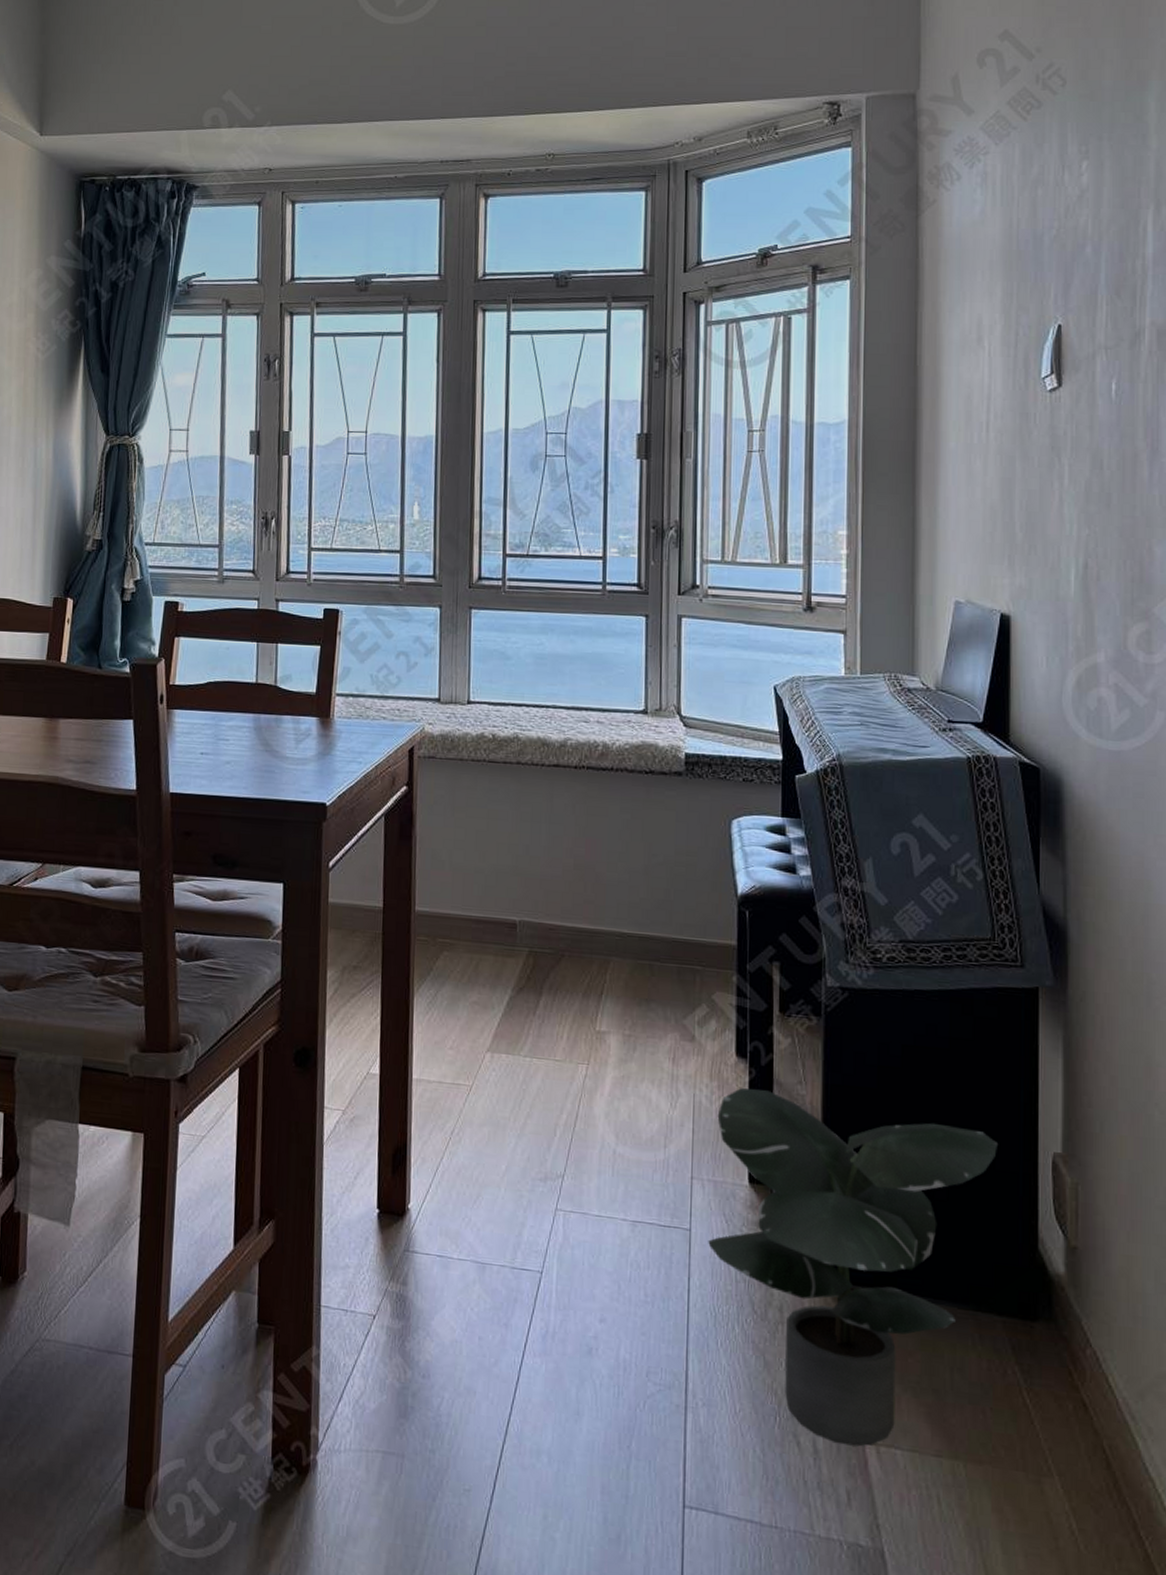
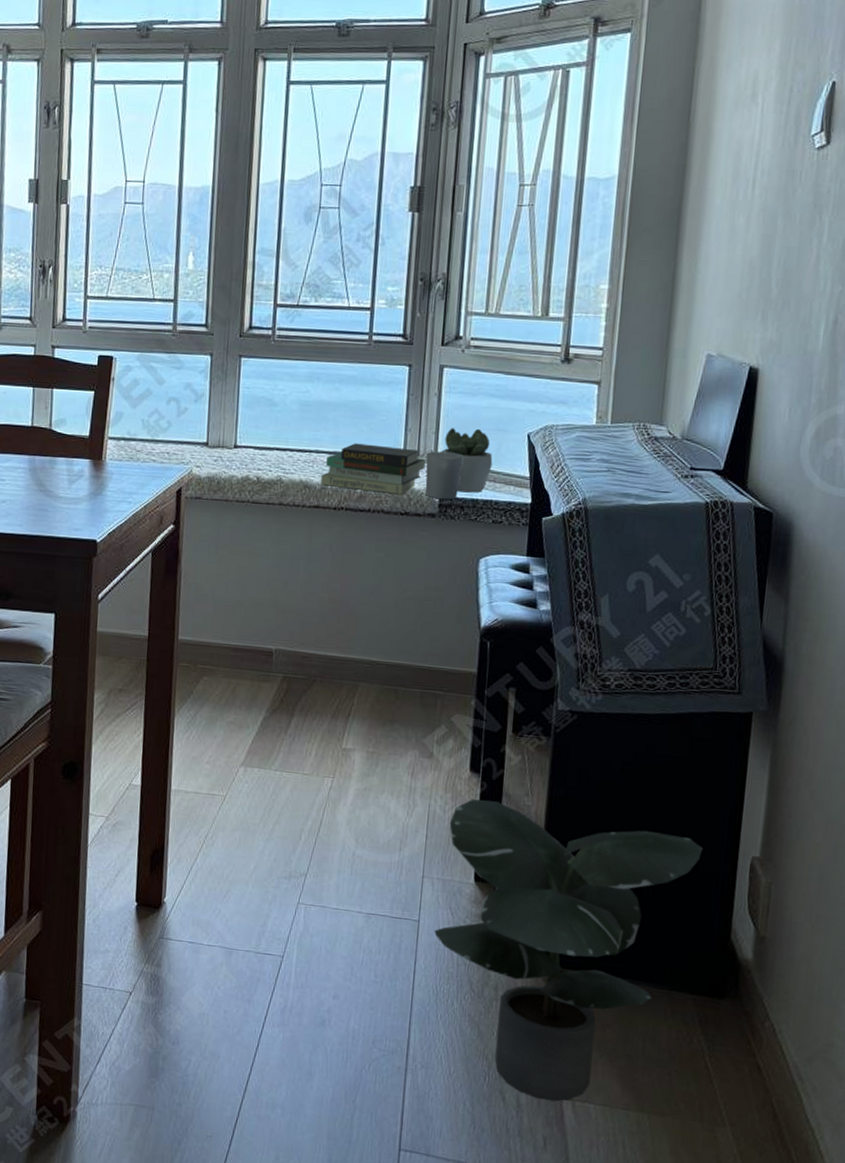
books: none [560,697,669,752] -> present [321,443,426,494]
candle holder: none [669,705,708,757] -> present [425,451,464,500]
succulent plant: none [684,681,739,749] -> present [441,428,493,493]

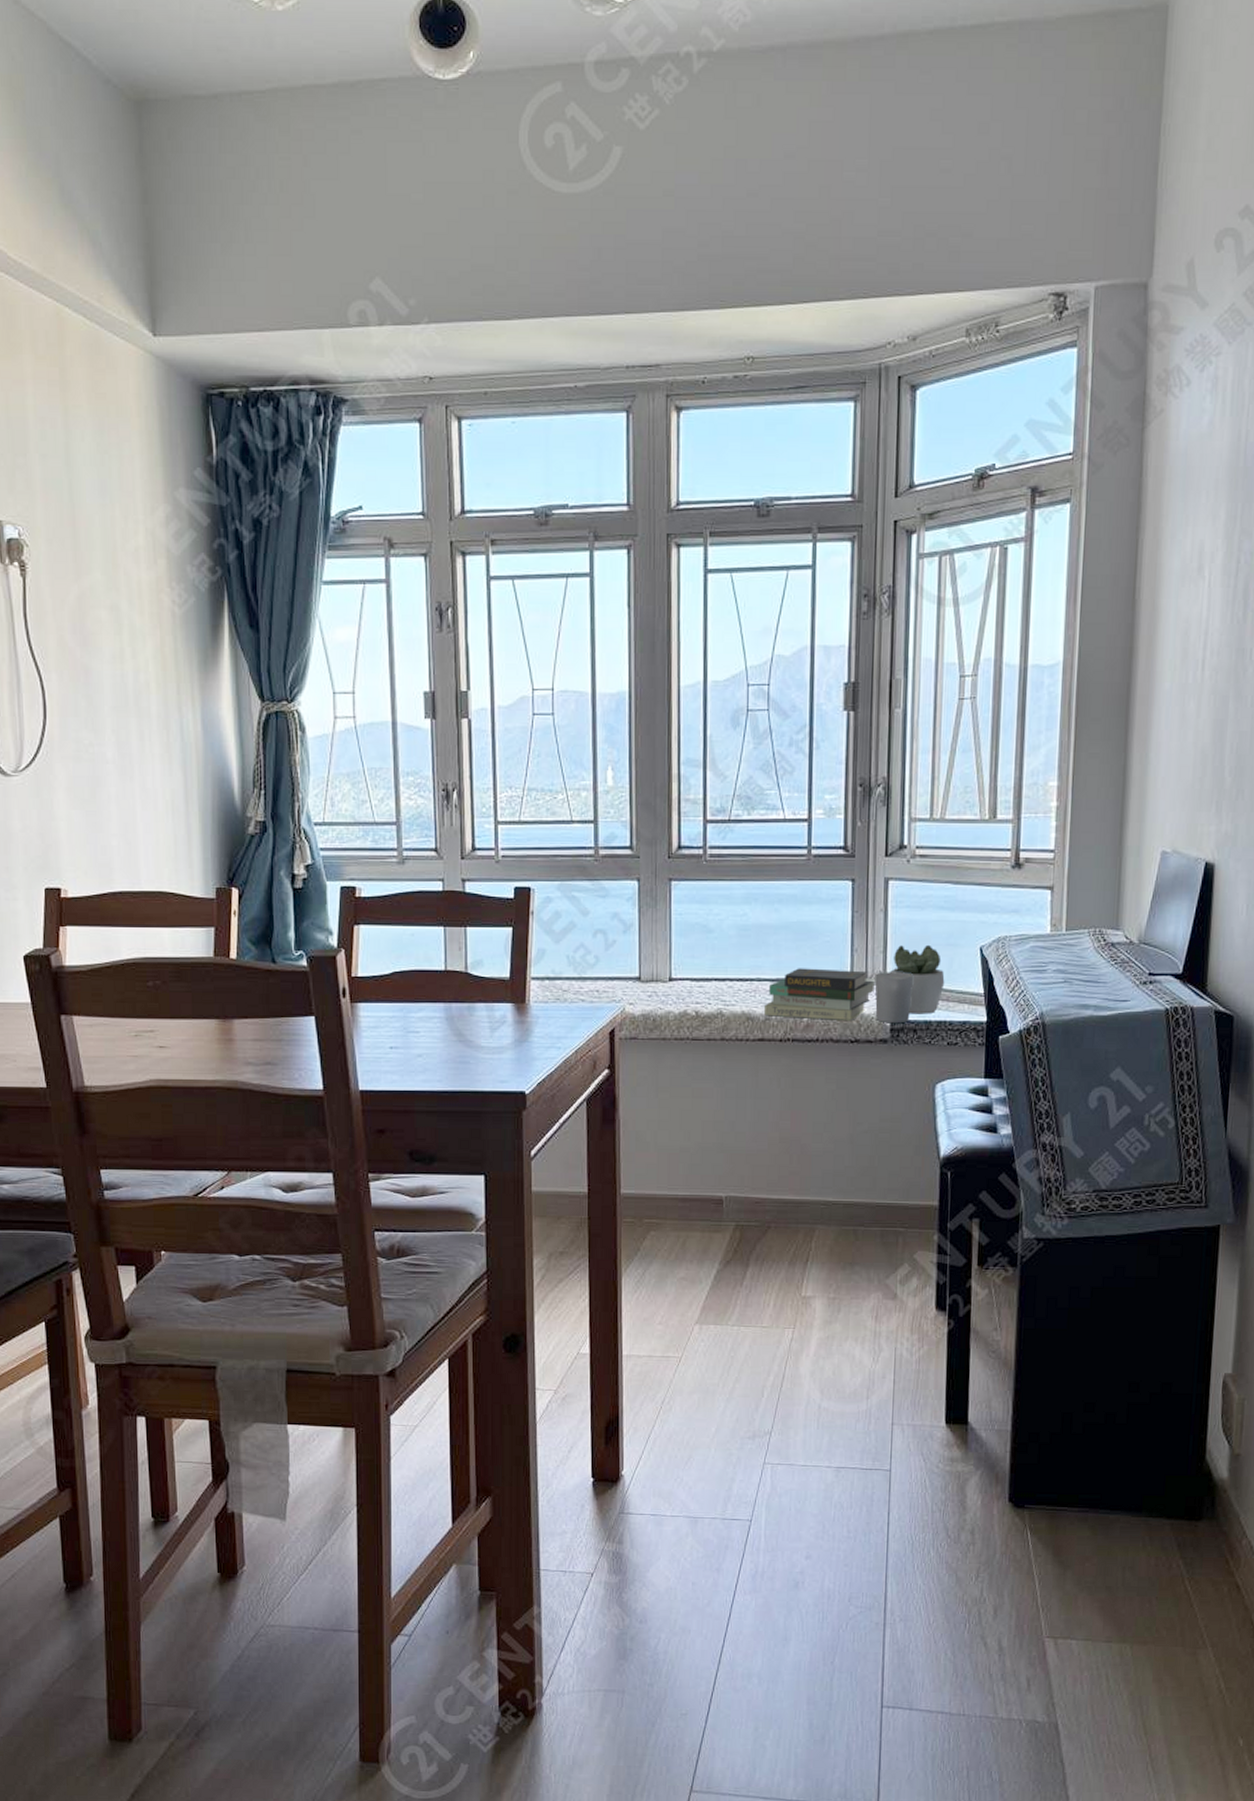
potted plant: present [434,799,702,1102] -> none [907,1338,1174,1641]

